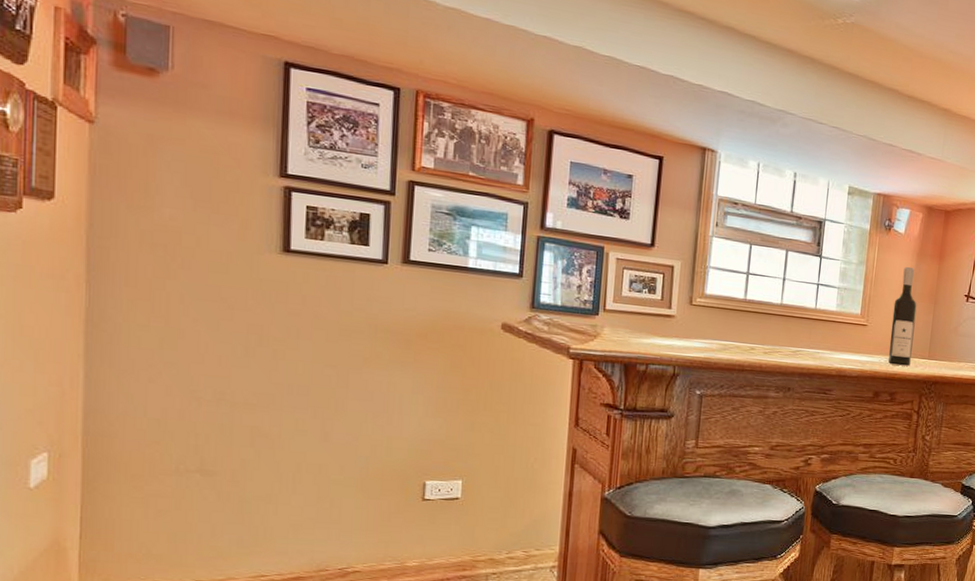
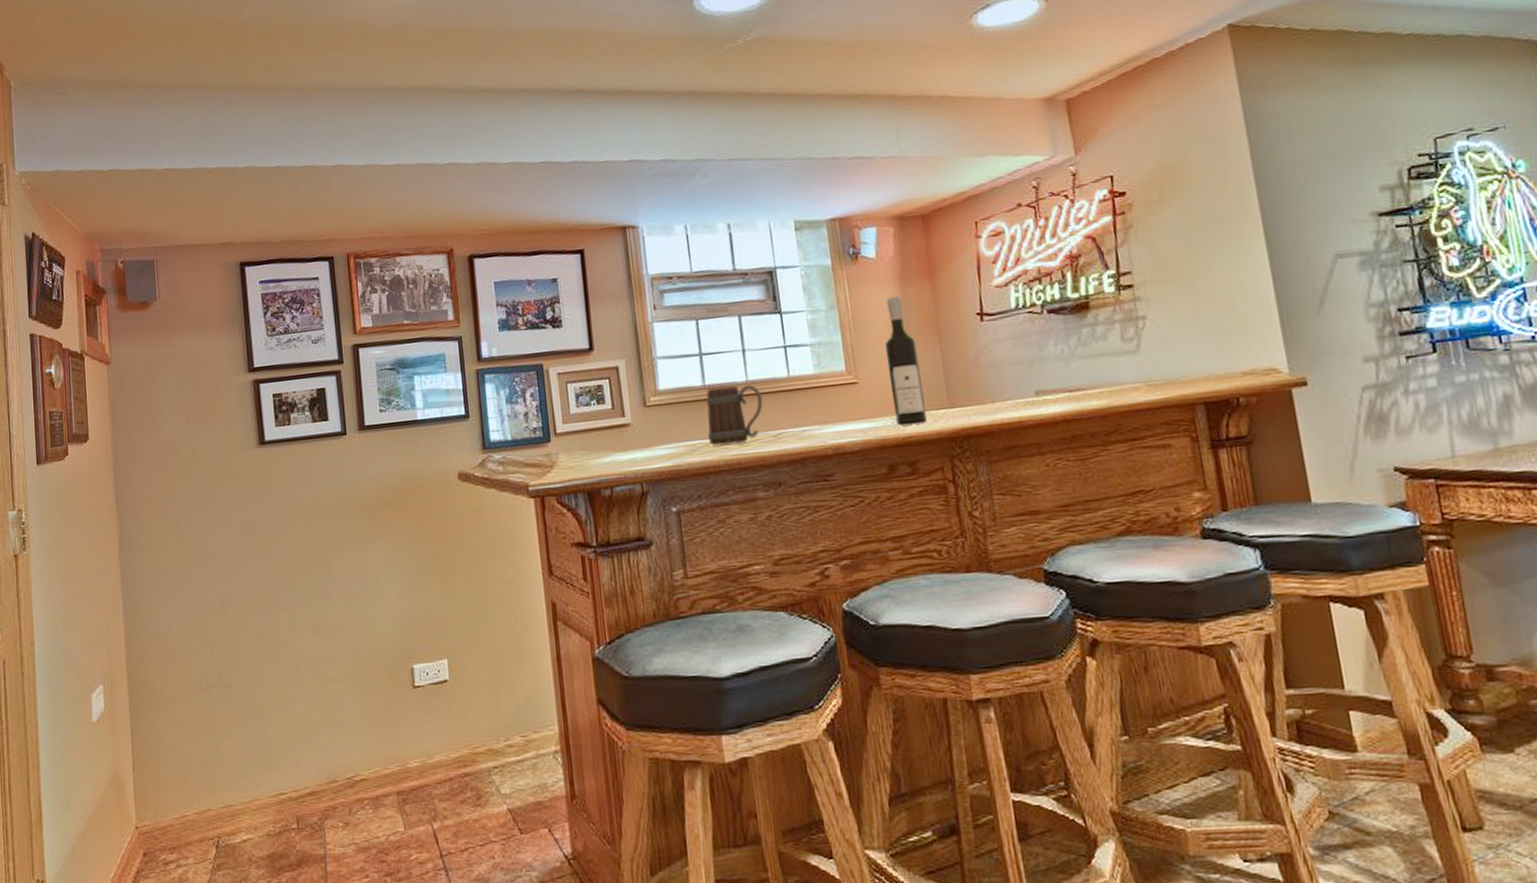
beer mug: none [738,303,791,352] -> present [706,384,763,446]

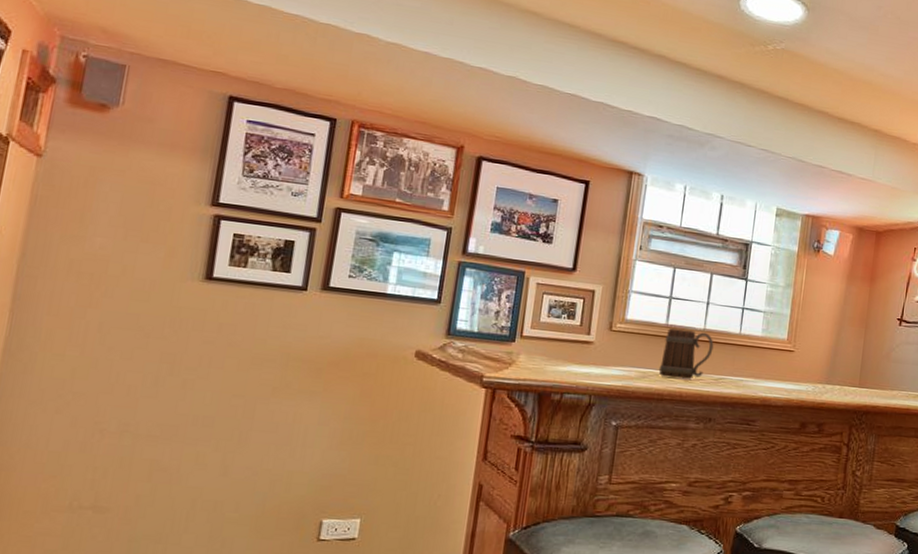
bottle: present [884,296,927,426] -> none [815,289,847,395]

